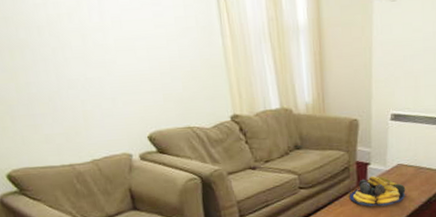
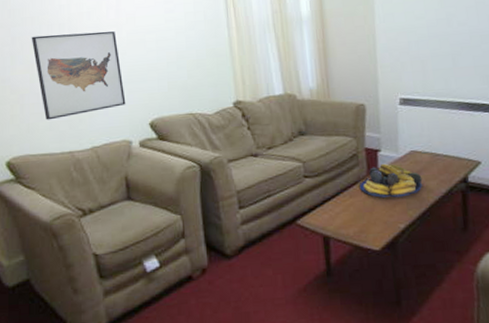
wall art: none [8,36,122,133] -> present [31,31,126,120]

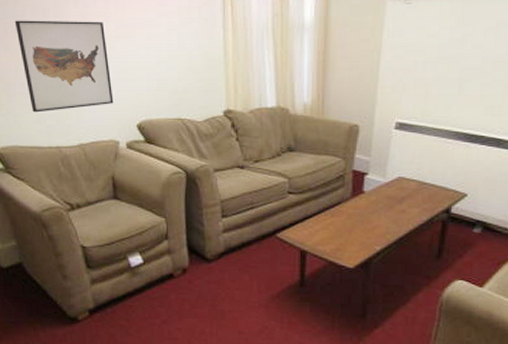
fruit bowl: present [360,163,423,198] -> none [342,187,406,221]

